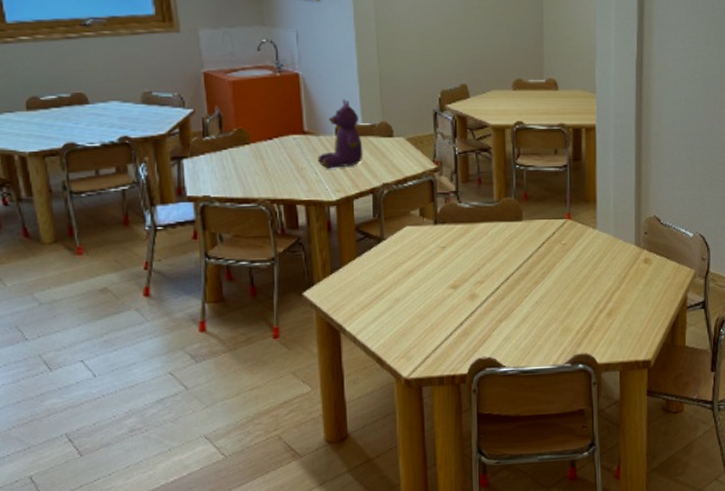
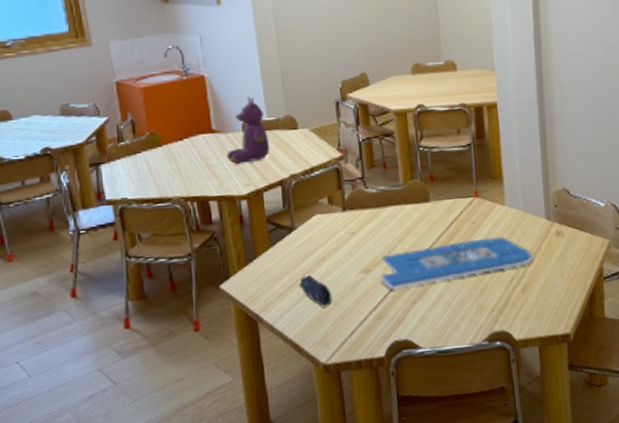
pencil case: none [384,287,418,321] -> present [298,275,333,308]
board game: none [467,259,620,306] -> present [380,236,533,289]

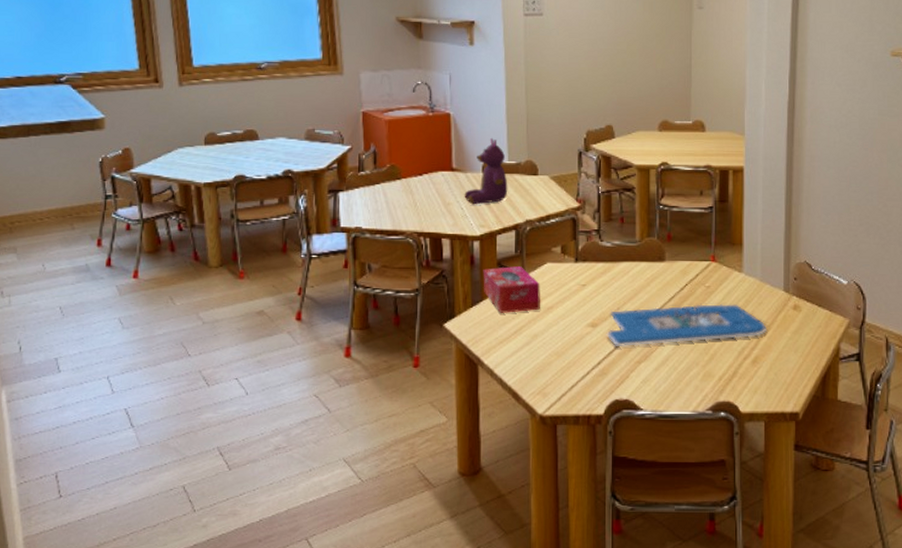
tissue box: none [253,221,313,269] -> present [483,266,540,313]
pencil case: present [298,275,333,308] -> none [523,323,556,358]

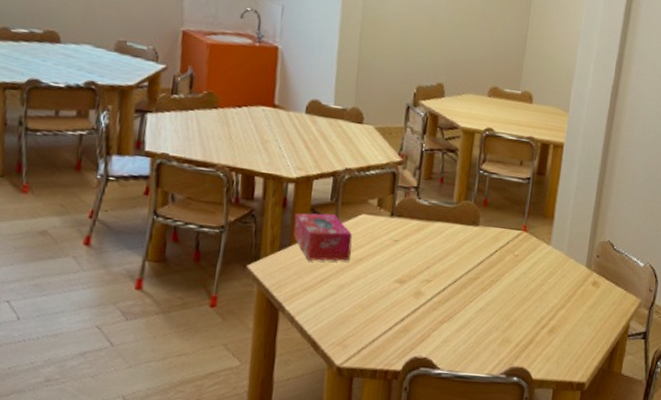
teddy bear: present [464,137,508,205] -> none [283,78,331,147]
board game: present [606,303,767,346] -> none [413,269,566,308]

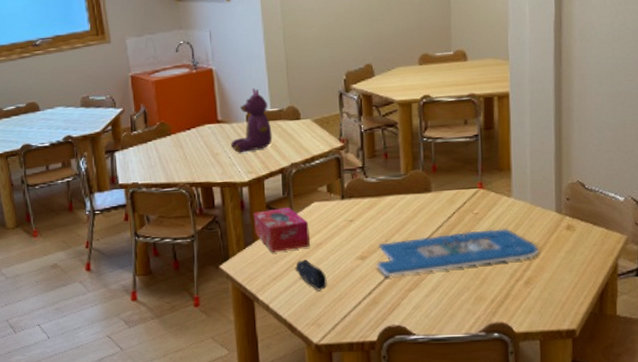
teddy bear: none [283,78,331,147] -> present [231,87,272,153]
pencil case: none [329,273,361,310] -> present [294,259,327,291]
board game: none [413,269,566,308] -> present [375,228,539,276]

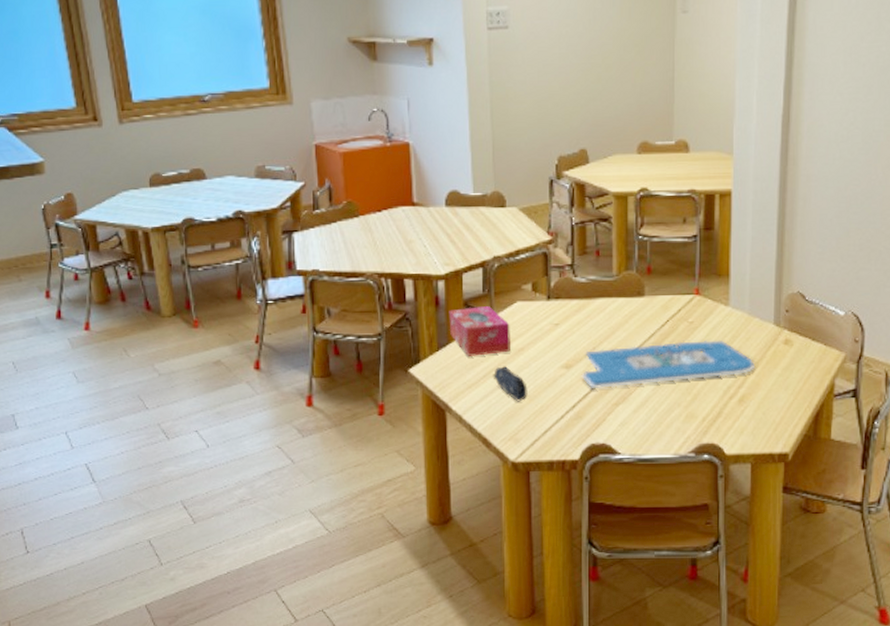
teddy bear: present [231,87,272,153] -> none [427,167,474,242]

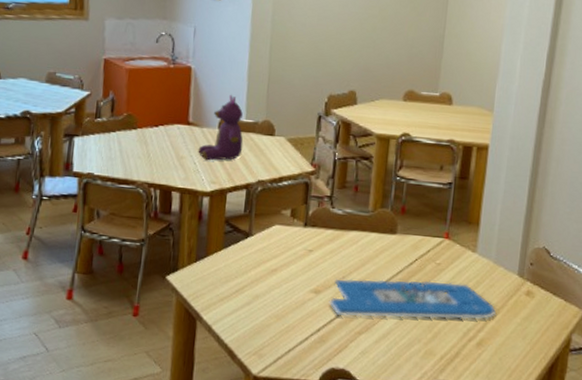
teddy bear: none [427,167,474,242] -> present [198,94,243,161]
tissue box: present [449,306,510,356] -> none [209,225,267,272]
pencil case: present [492,366,528,402] -> none [244,284,277,320]

